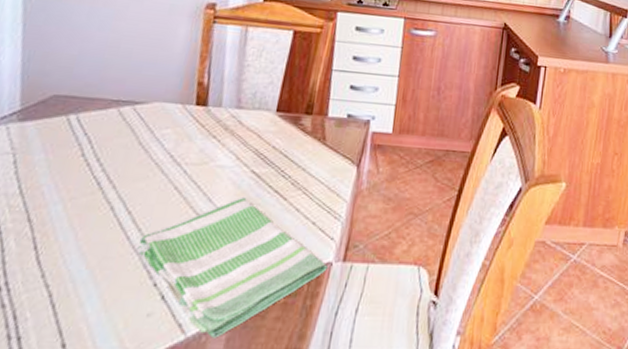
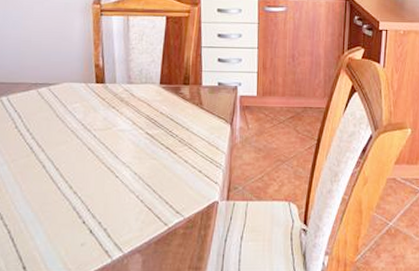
dish towel: present [137,196,328,338] -> none [67,153,215,261]

